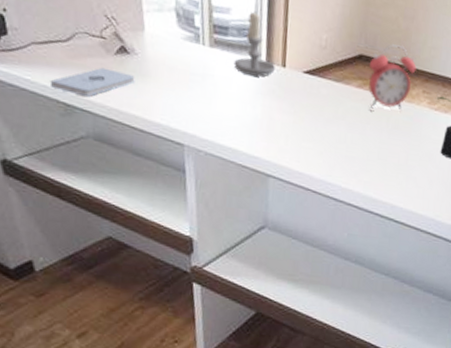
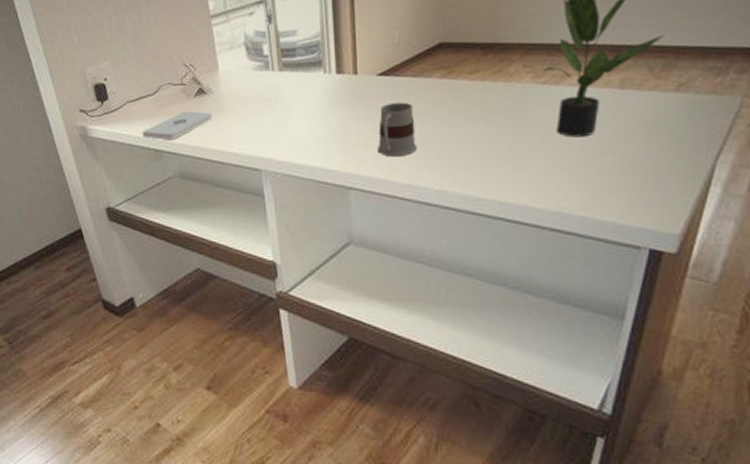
candle: present [233,9,275,77] -> none [304,25,346,90]
mug: none [296,101,332,153] -> present [376,102,418,157]
alarm clock: present [368,44,417,111] -> none [451,21,511,99]

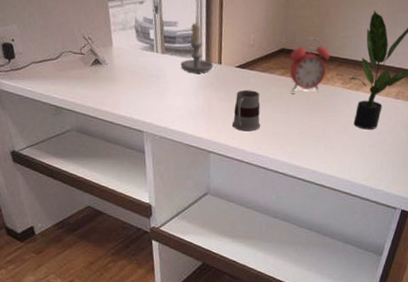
notepad: present [142,111,213,140] -> none [44,76,106,99]
candle: none [304,25,346,90] -> present [180,21,213,74]
alarm clock: none [451,21,511,99] -> present [289,37,330,93]

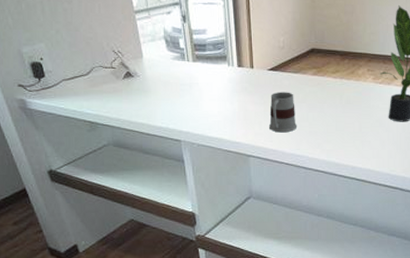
candle: present [180,21,213,74] -> none [213,27,245,79]
alarm clock: present [289,37,330,93] -> none [320,35,360,91]

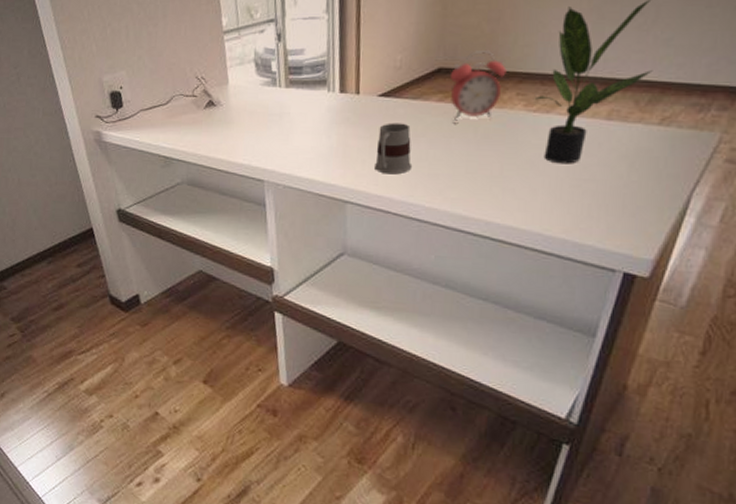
alarm clock: none [320,35,360,91] -> present [449,49,507,122]

